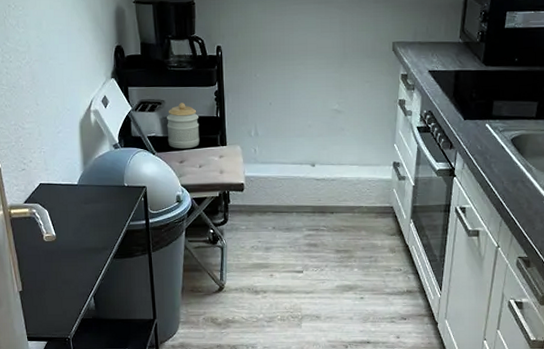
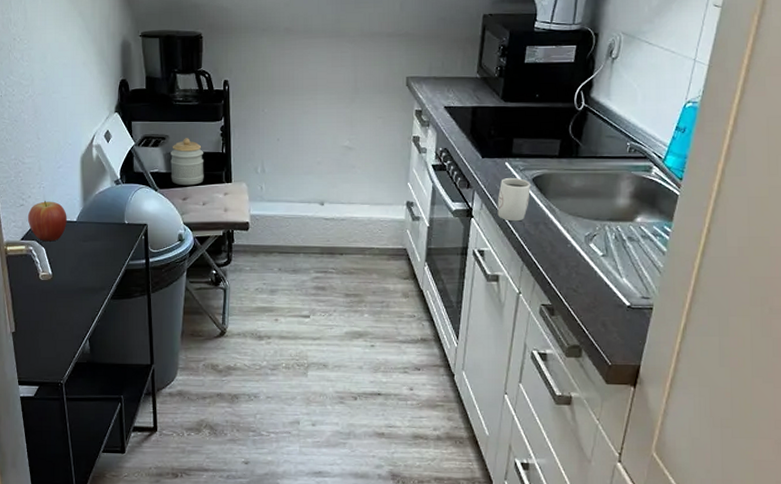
fruit: none [29,164,68,204] -> present [27,200,67,242]
mug: none [478,138,509,180] -> present [497,177,531,222]

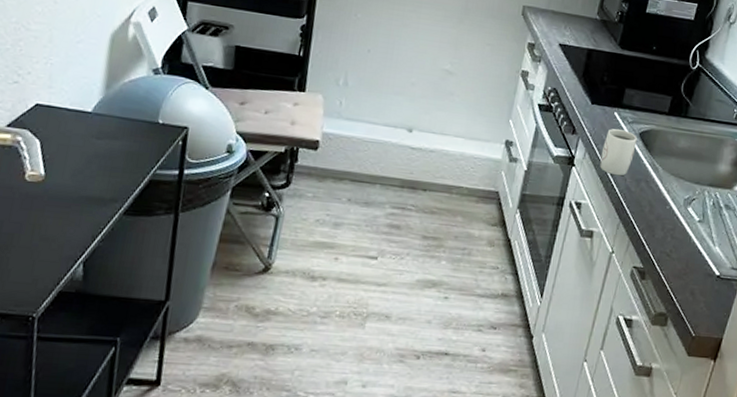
fruit: present [27,200,67,242] -> none [20,80,80,134]
jar: present [170,138,204,186] -> none [228,31,276,89]

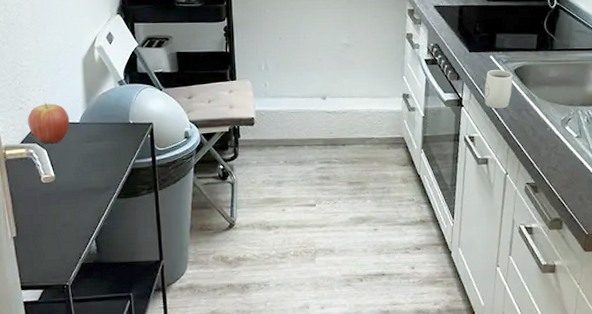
fruit: none [20,80,80,134] -> present [27,102,69,144]

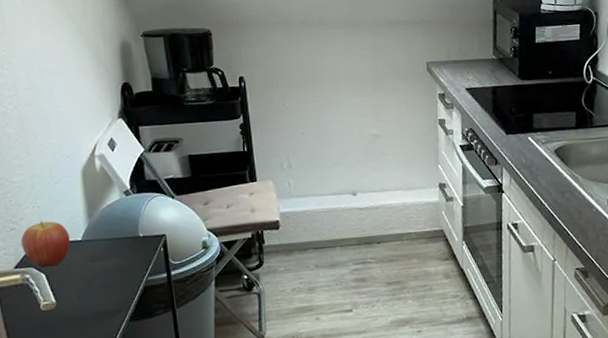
mug: present [484,69,513,109] -> none [524,150,554,193]

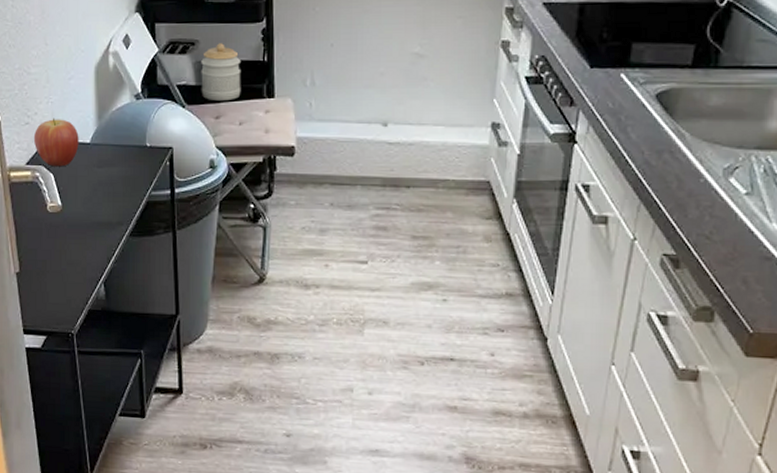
jar: none [186,139,226,190] -> present [201,43,241,102]

